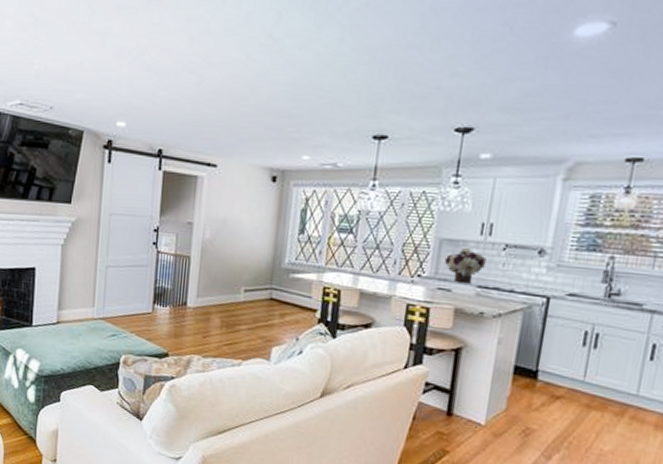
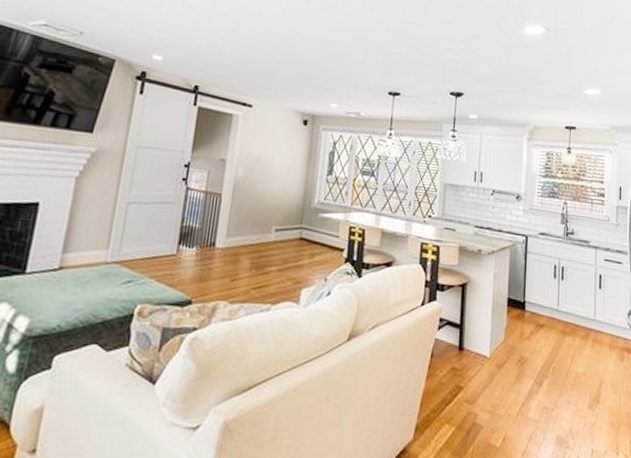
flower arrangement: present [444,247,486,283] -> none [448,191,480,223]

